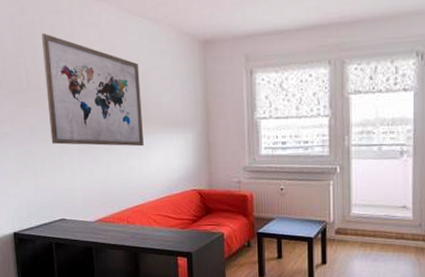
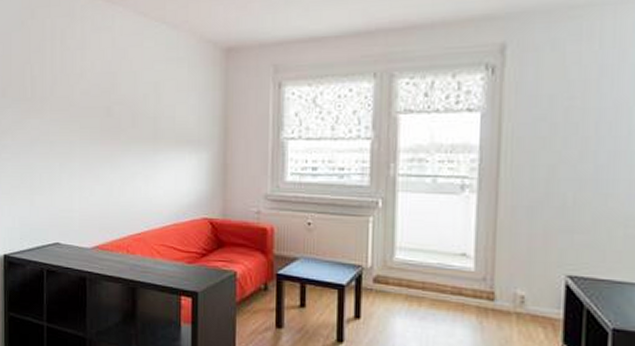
wall art: present [41,33,144,147] -> none [50,38,153,166]

